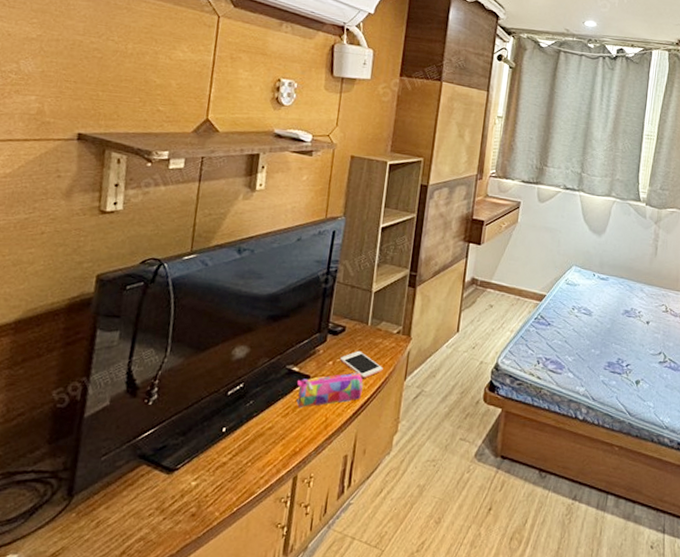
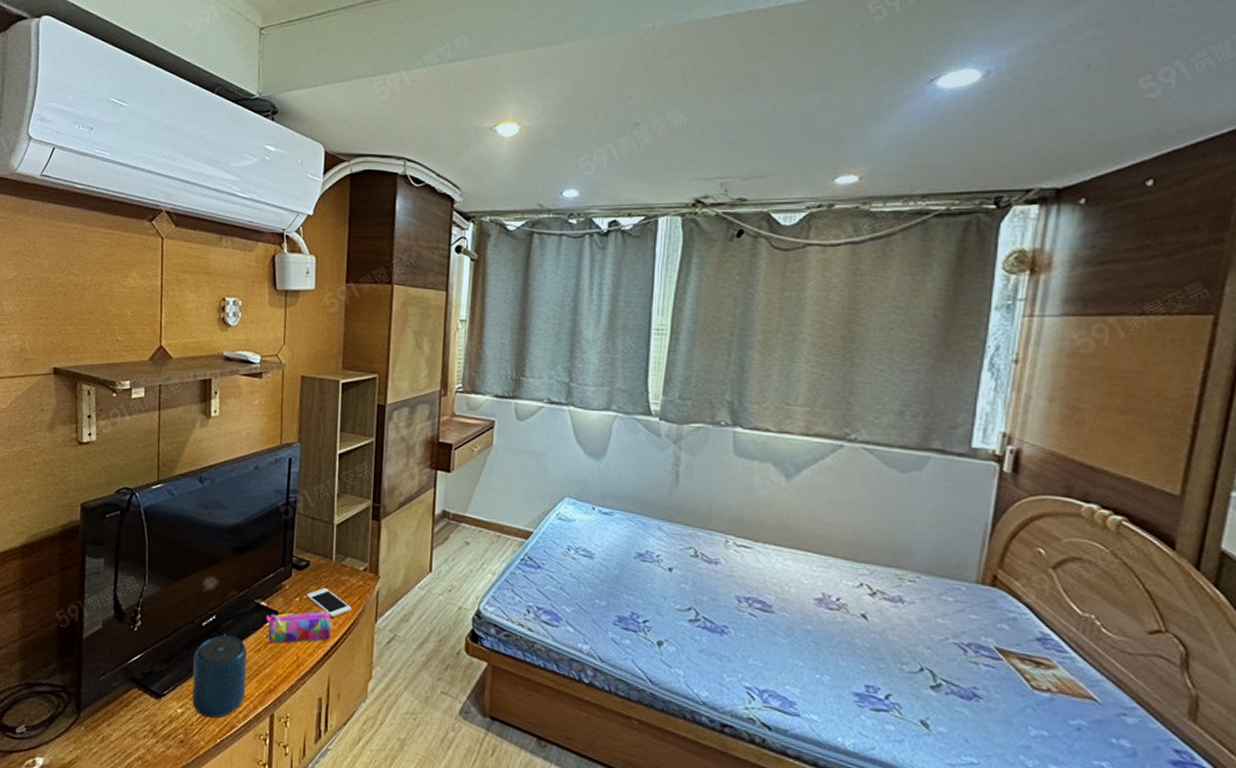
speaker: none [209,402,274,488] -> present [192,635,247,718]

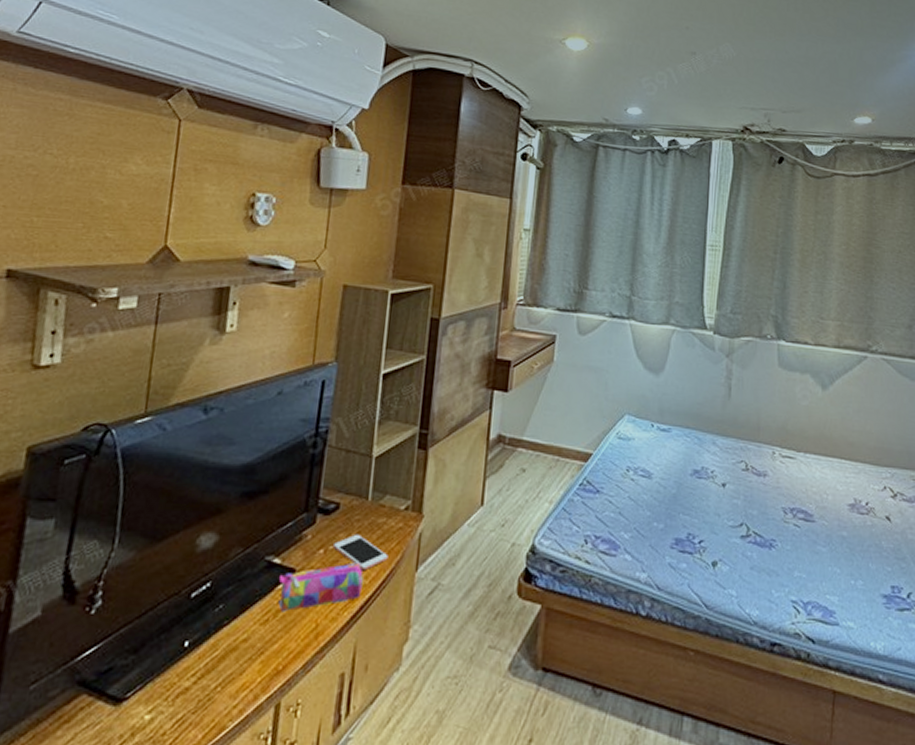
speaker: present [192,635,247,718] -> none [167,606,250,721]

